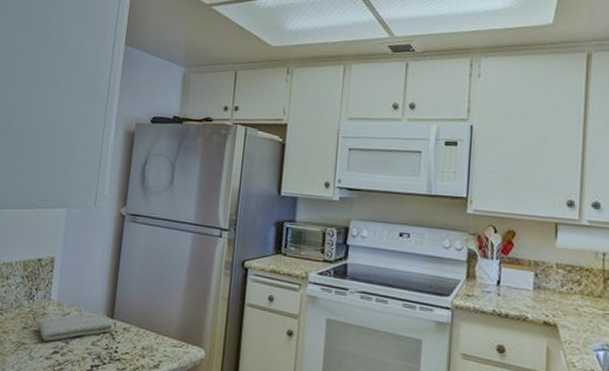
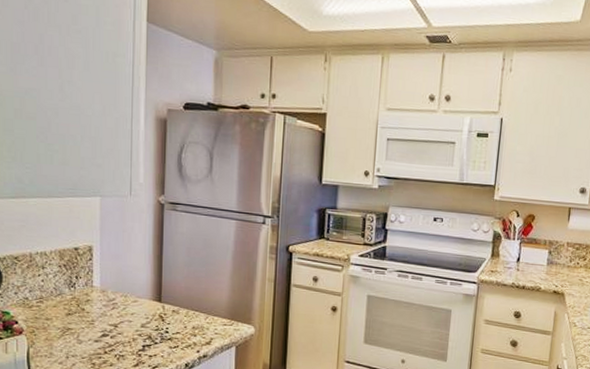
washcloth: present [36,312,113,342] -> none [81,297,162,326]

